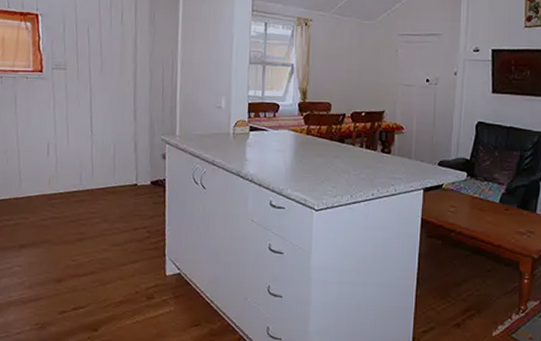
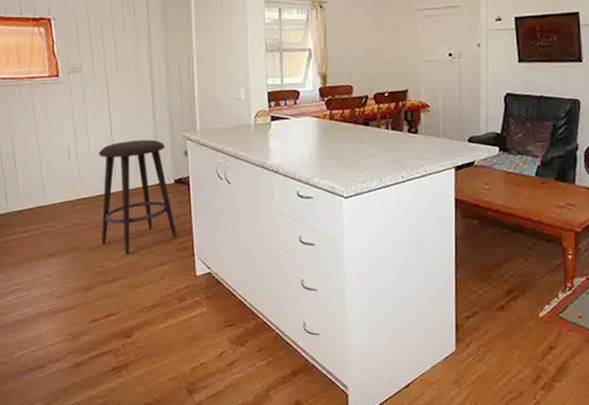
stool: none [74,140,150,250] -> present [98,139,177,254]

